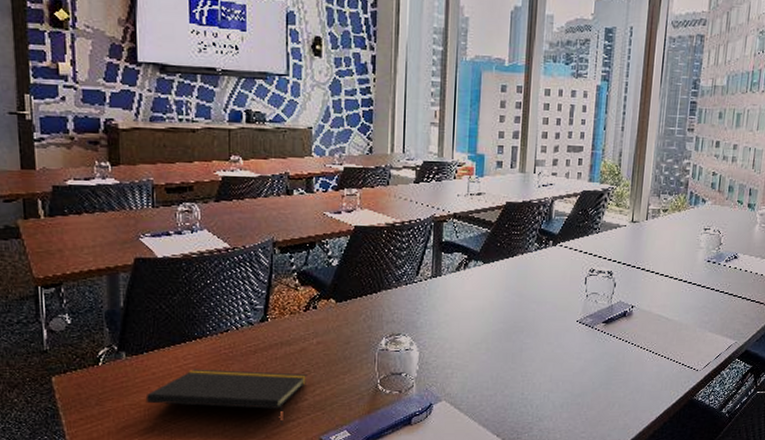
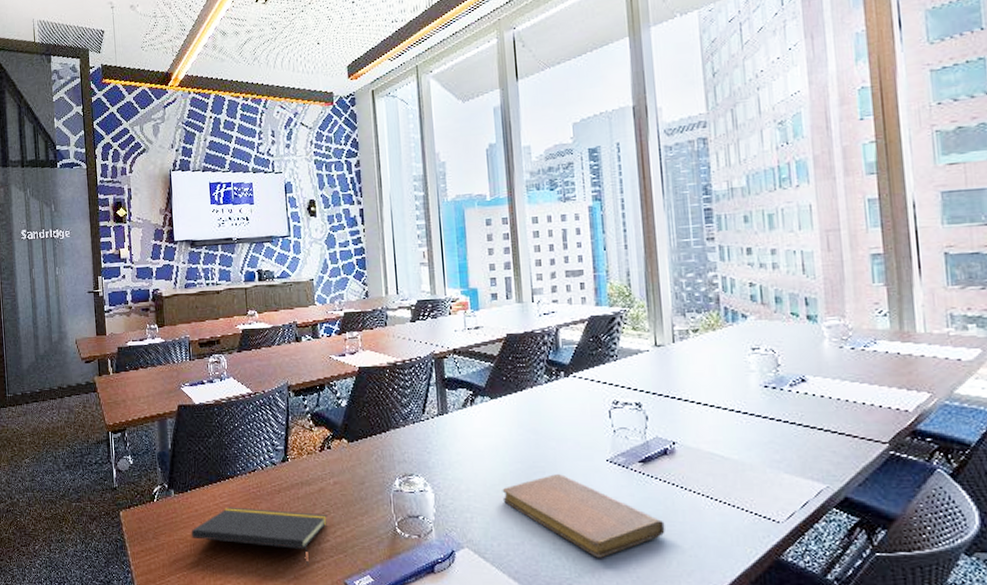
notebook: none [482,333,614,404] -> present [502,474,665,558]

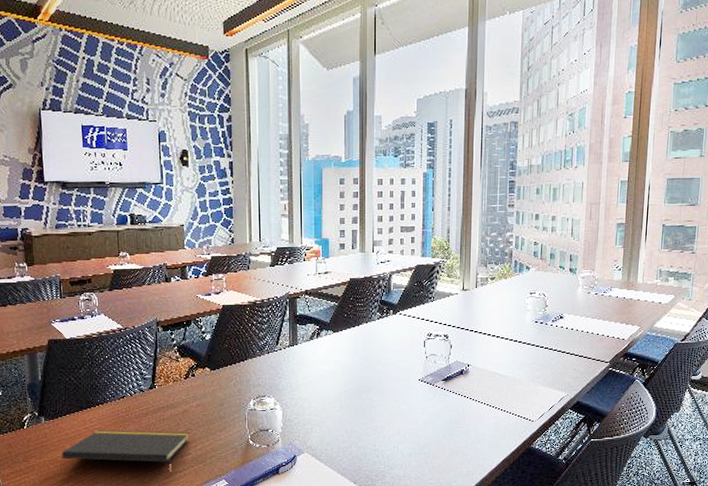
notebook: present [502,474,665,558] -> none [337,392,456,454]

